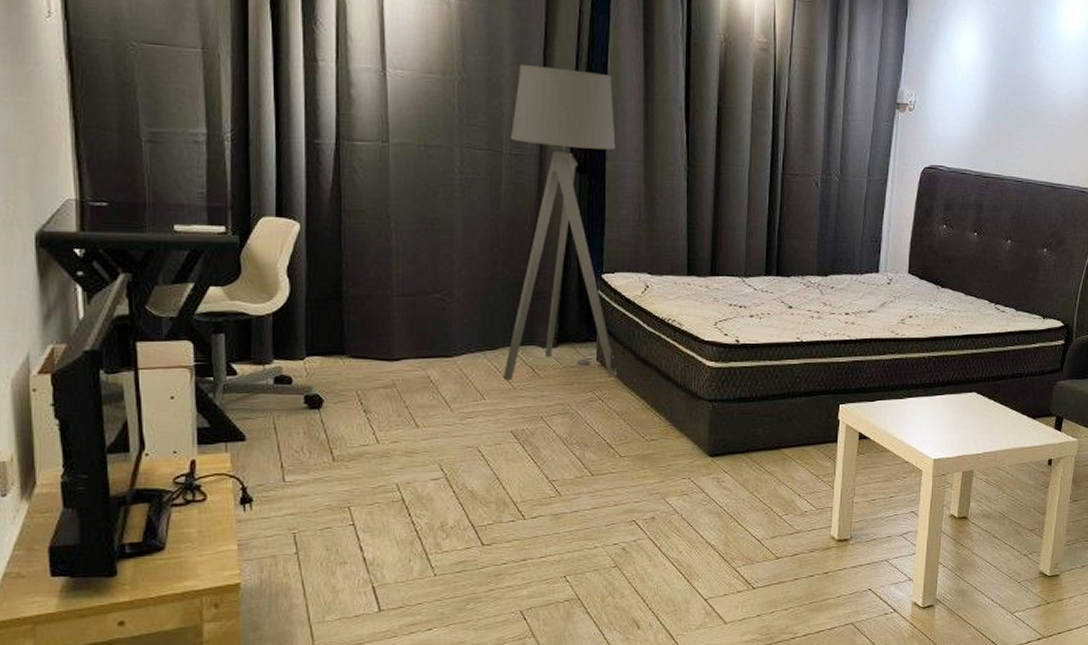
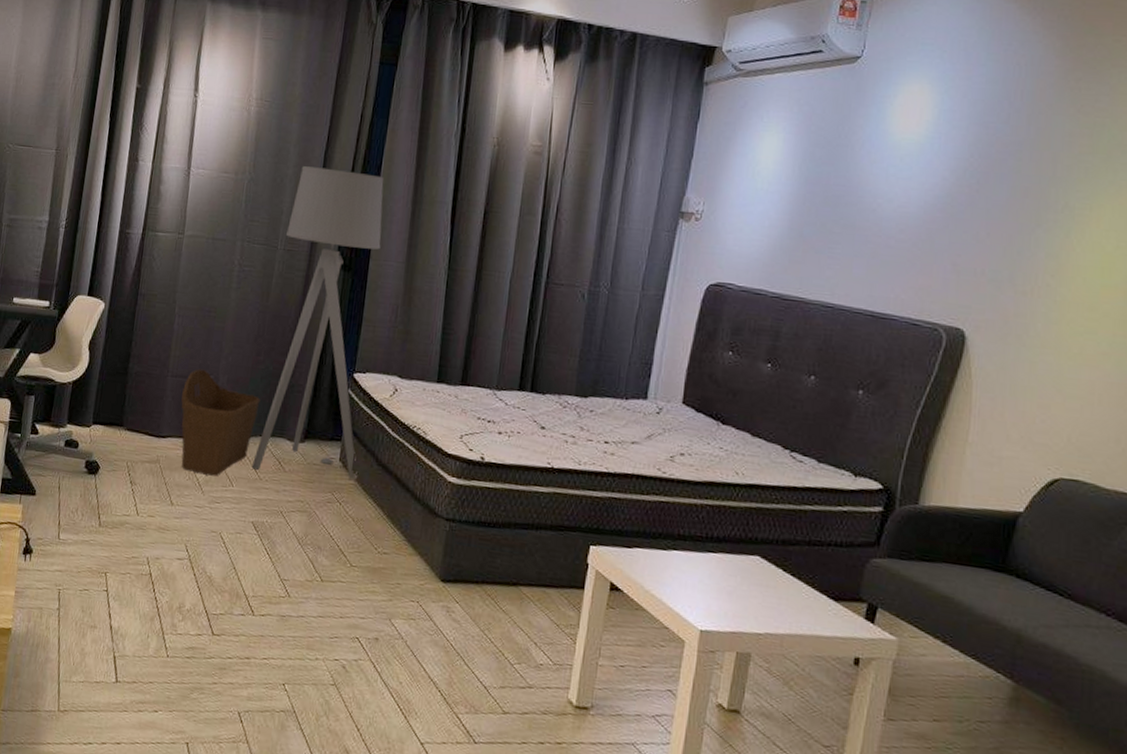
wicker basket: none [412,285,504,392] -> present [181,369,261,476]

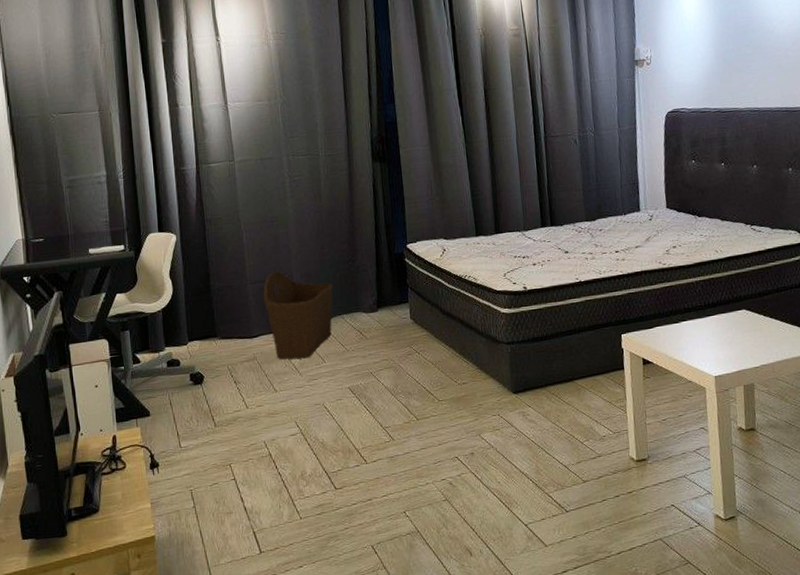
floor lamp: present [252,166,385,481] -> none [323,78,428,345]

